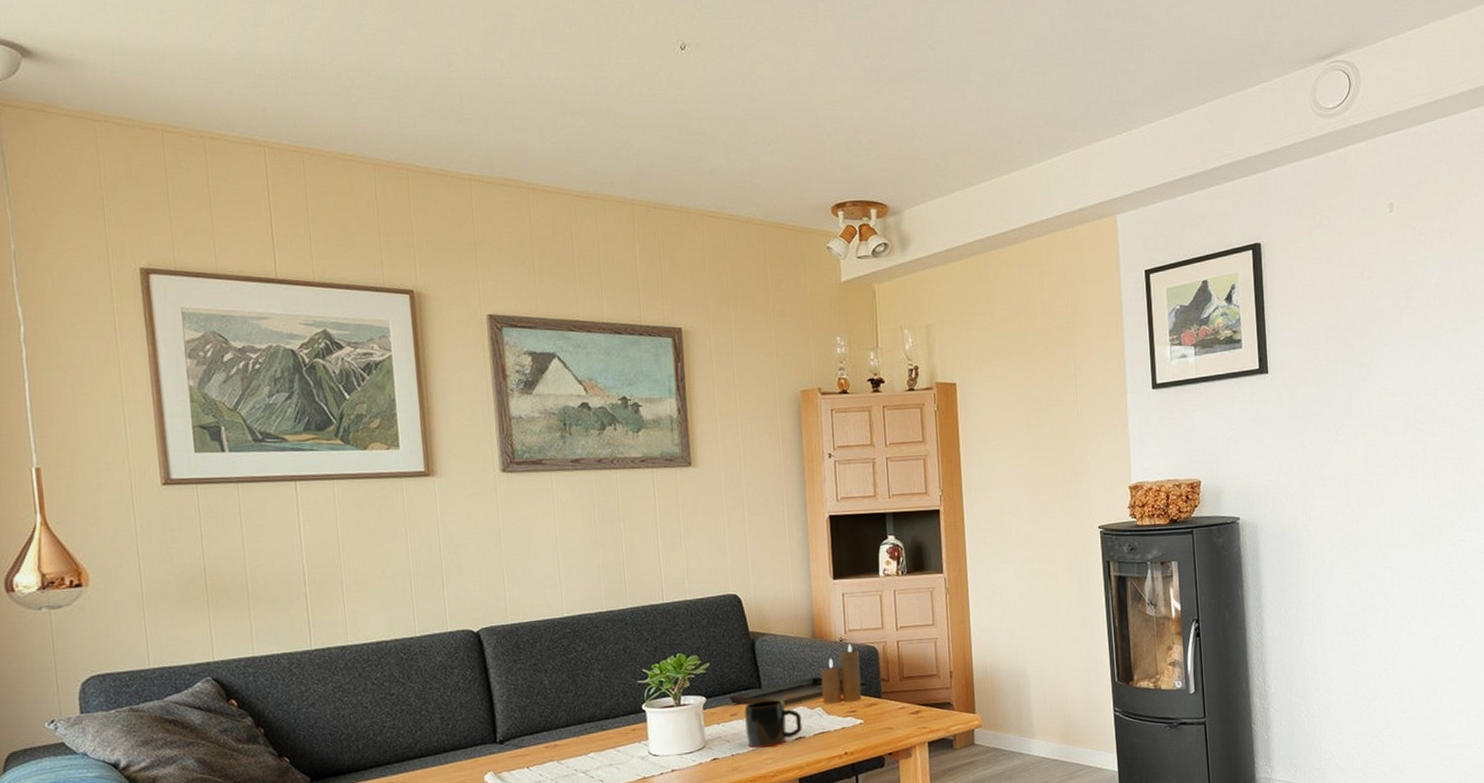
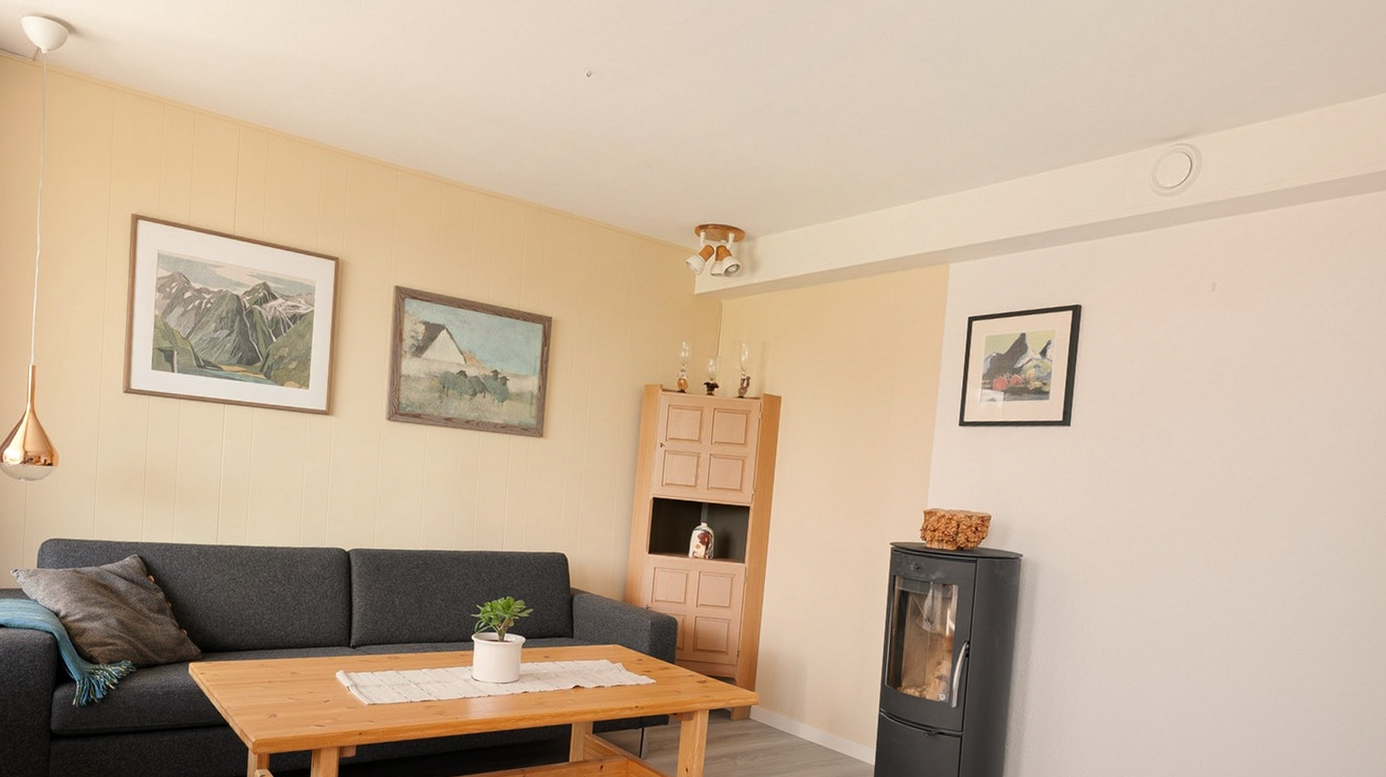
tray: present [729,677,867,708] -> none [545,635,664,659]
mug: present [744,699,802,749] -> none [554,648,604,691]
candle: present [821,644,862,705] -> none [623,612,661,663]

